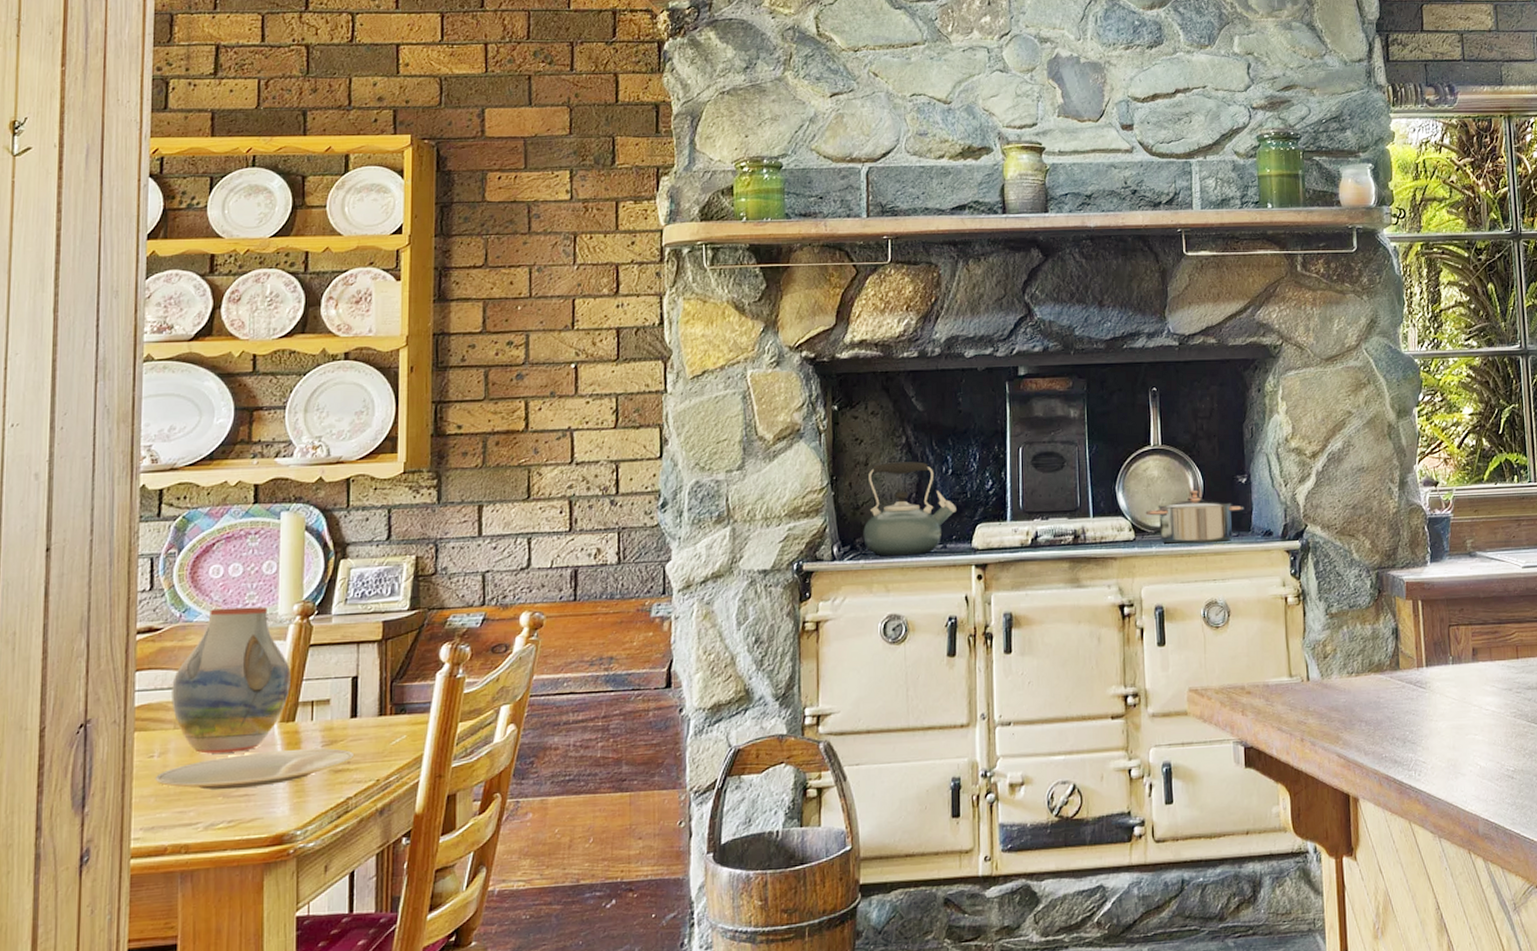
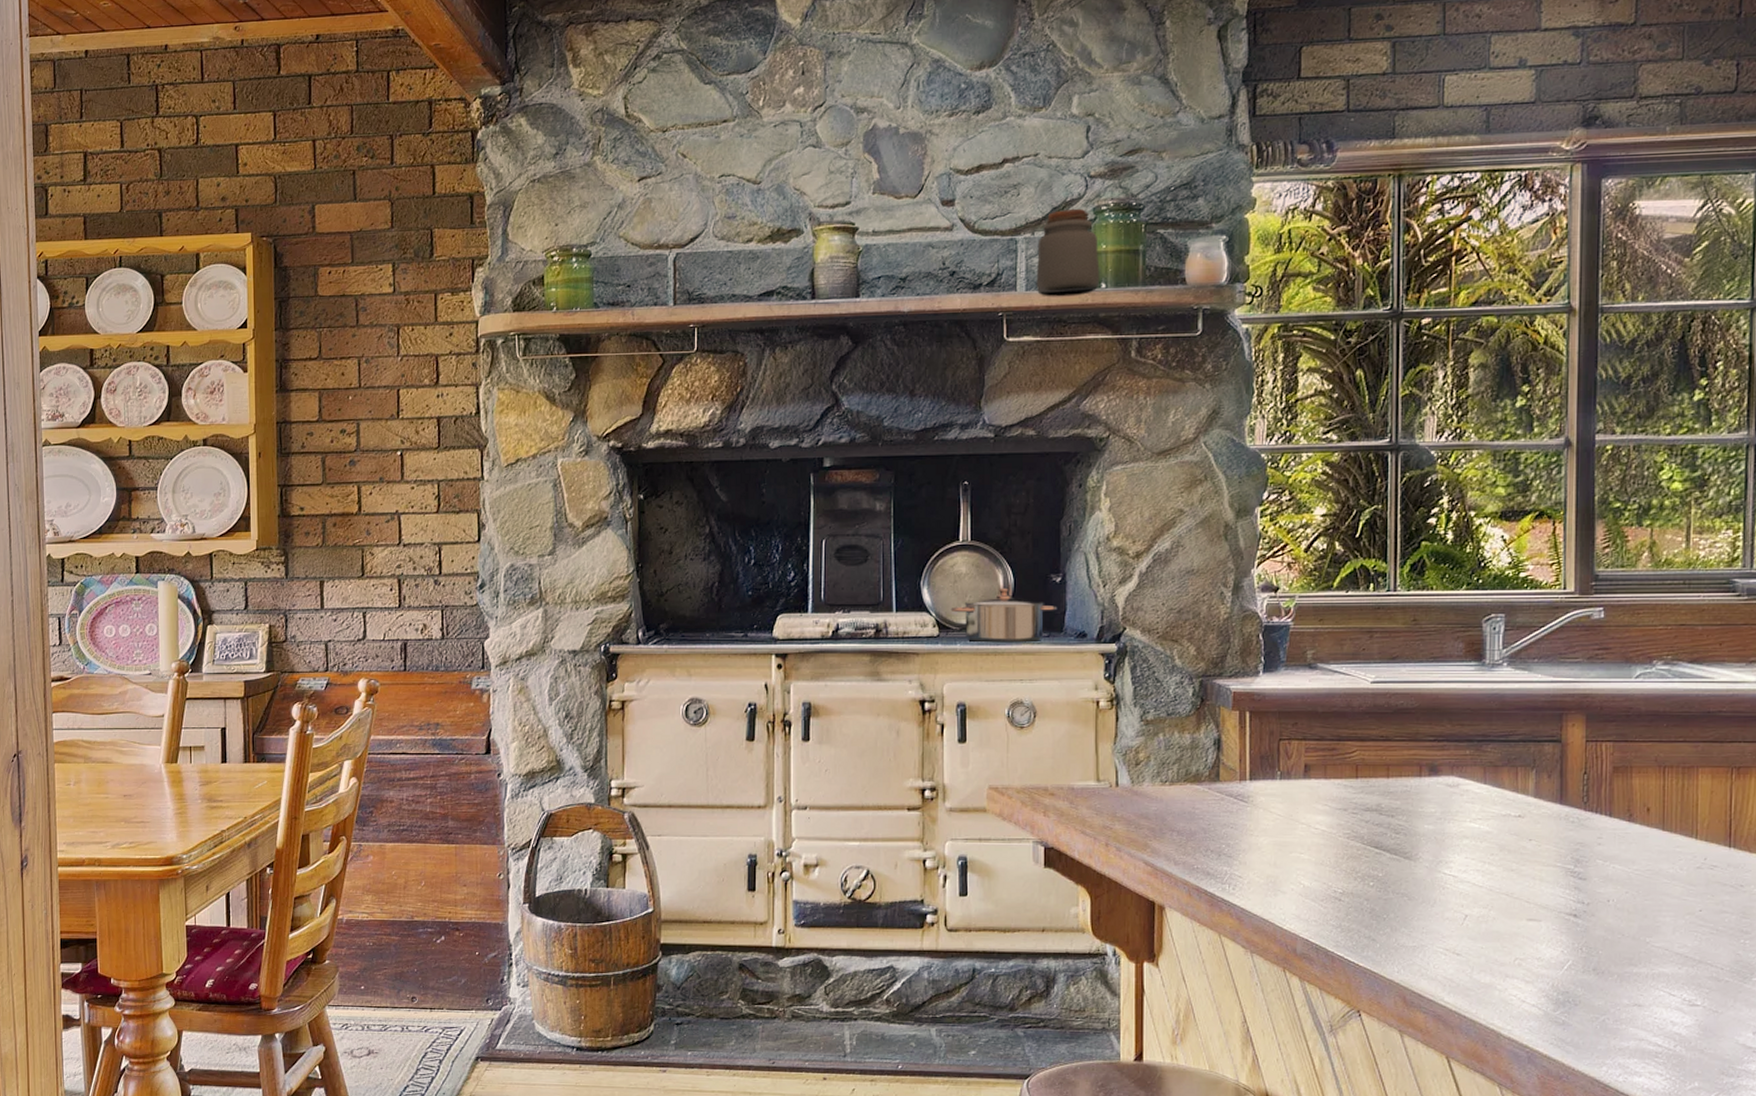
plate: present [154,748,355,790] -> none [72,786,226,817]
vase: present [172,607,291,754] -> none [81,663,172,786]
kettle: present [863,461,956,556] -> none [667,551,758,642]
jar: none [1209,136,1266,216] -> present [1036,208,1100,297]

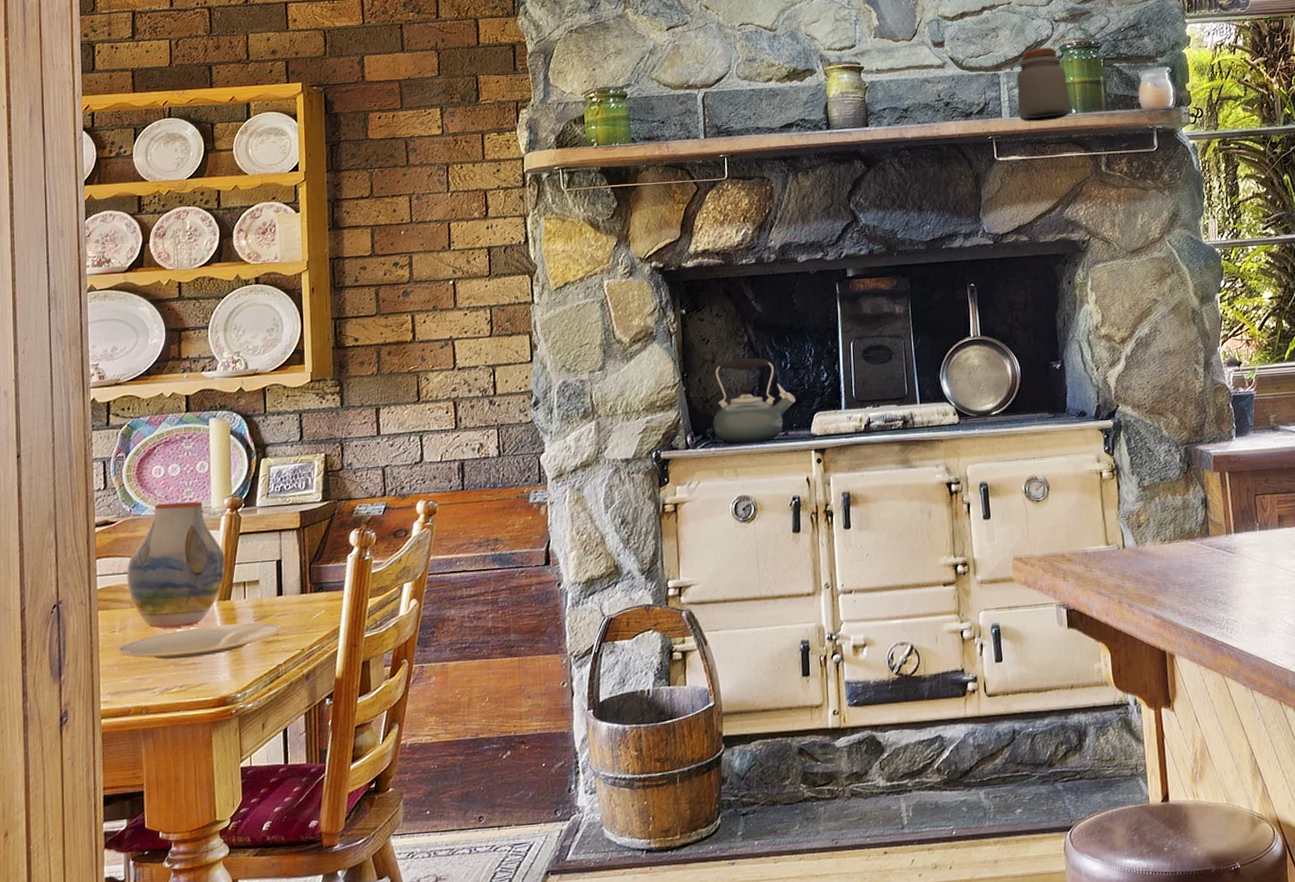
plate: none [72,786,226,817] -> present [117,622,282,660]
vase: none [81,663,172,786] -> present [127,501,225,629]
kettle: none [667,551,758,642] -> present [713,358,796,444]
cooking pot: present [951,588,1058,643] -> none [967,376,1060,427]

